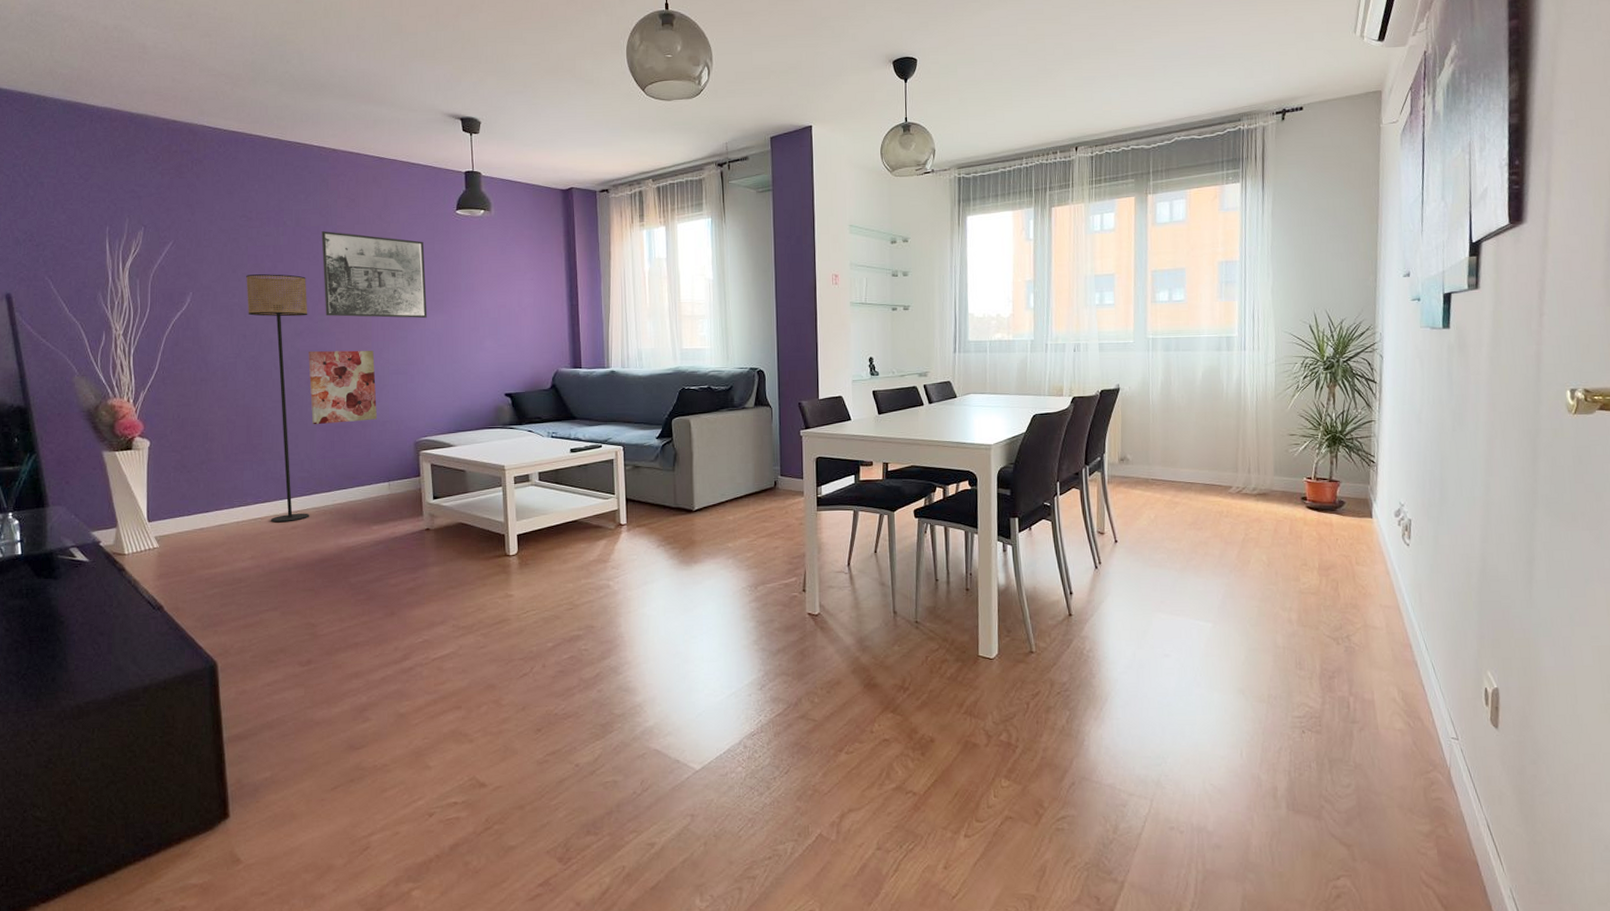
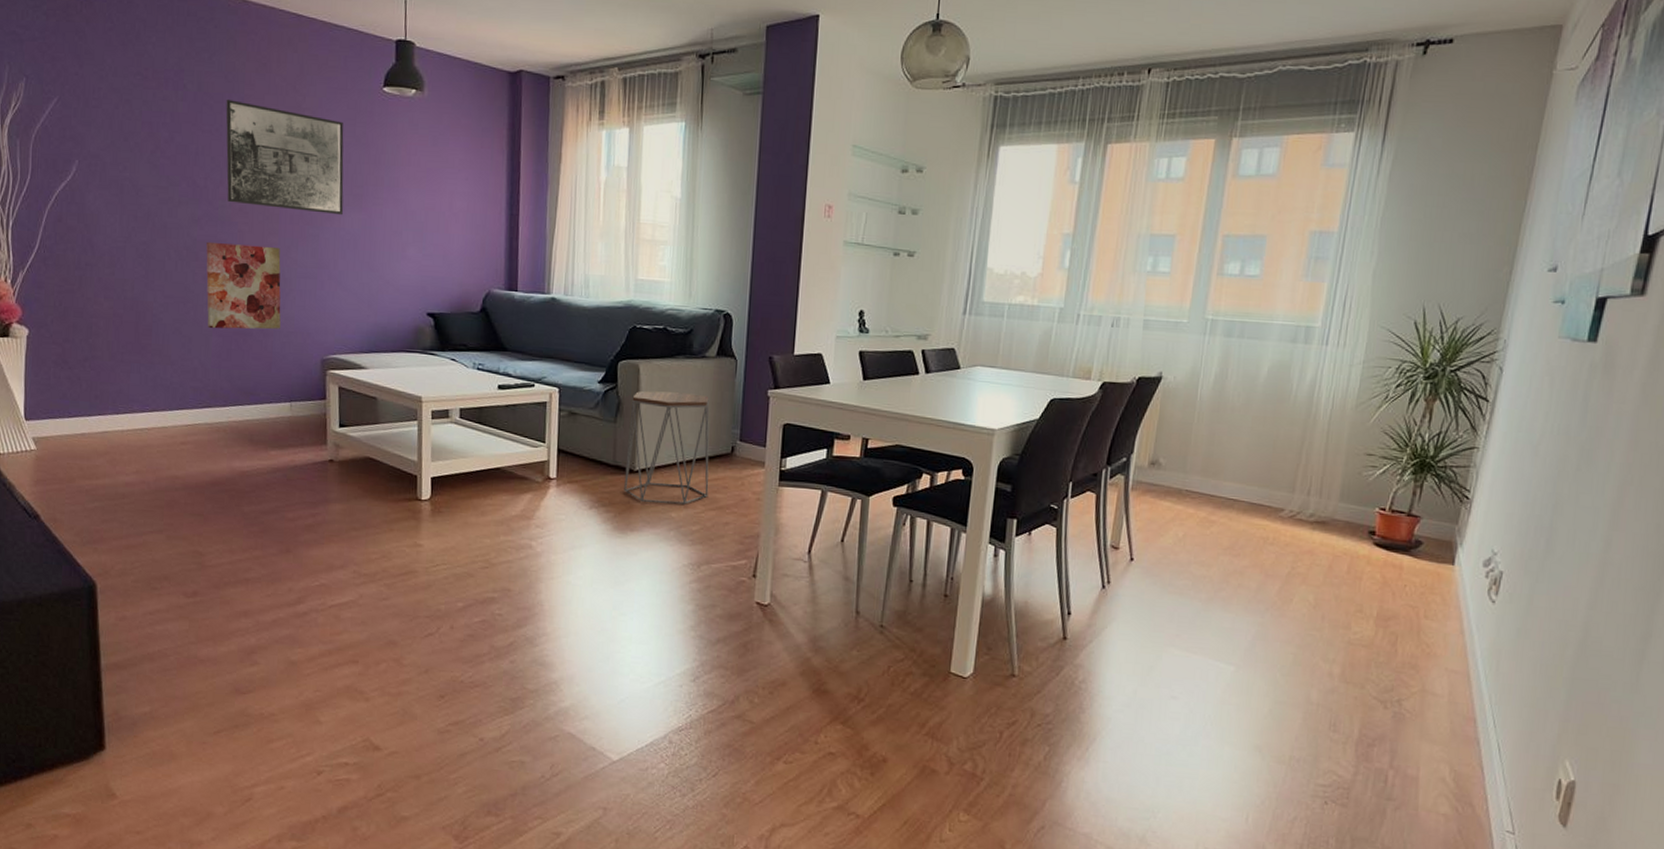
floor lamp: present [246,274,310,523] -> none [139,145,208,436]
side table: none [685,439,758,537] -> present [624,391,710,505]

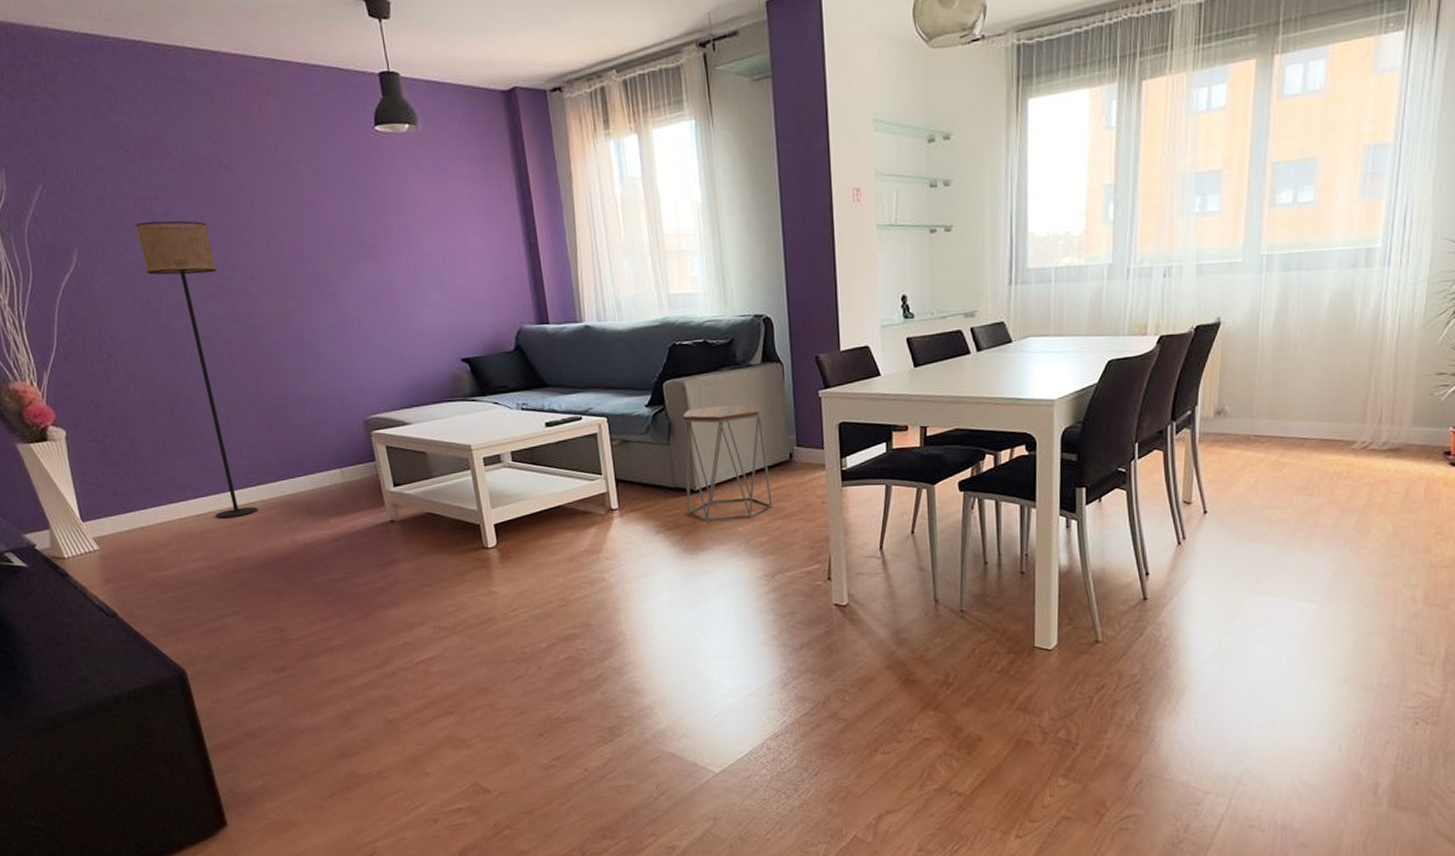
floor lamp: none [139,145,208,436] -> present [136,220,258,519]
wall art: present [206,241,281,330] -> none [225,311,316,405]
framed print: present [226,100,344,216] -> none [215,162,357,272]

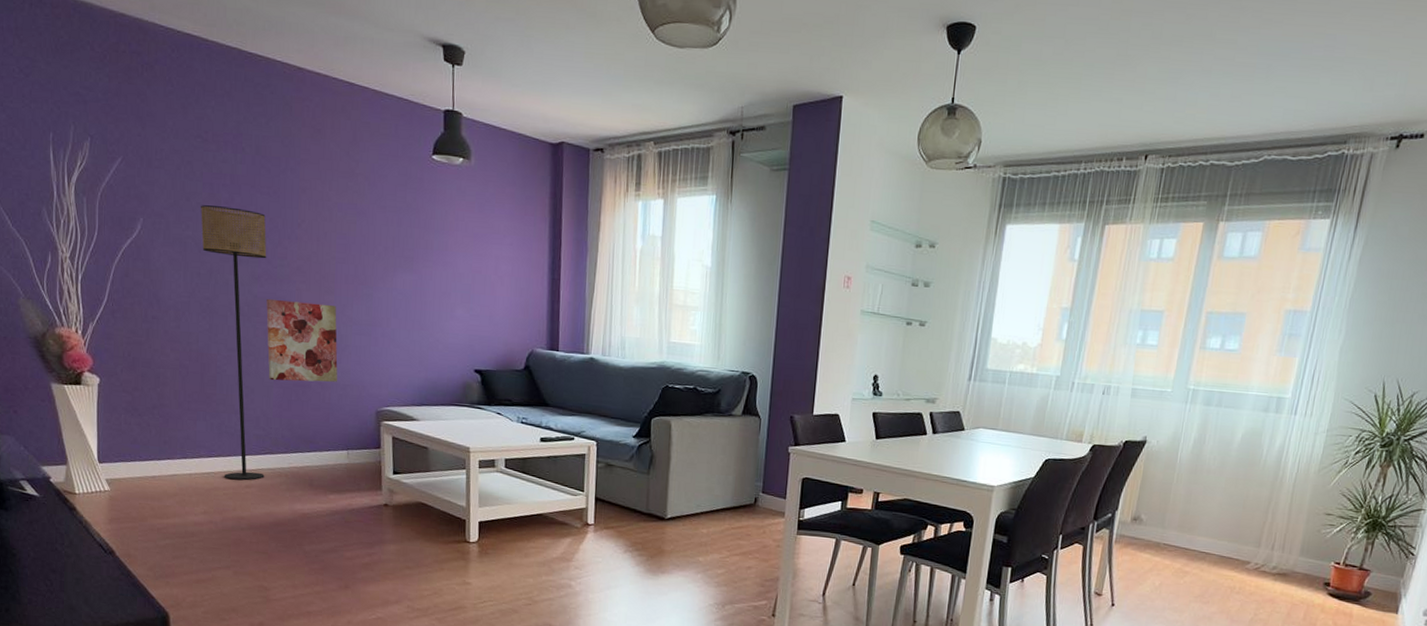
wall art: none [225,311,316,405] -> present [266,298,338,382]
side table: present [682,404,773,521] -> none [656,445,735,550]

